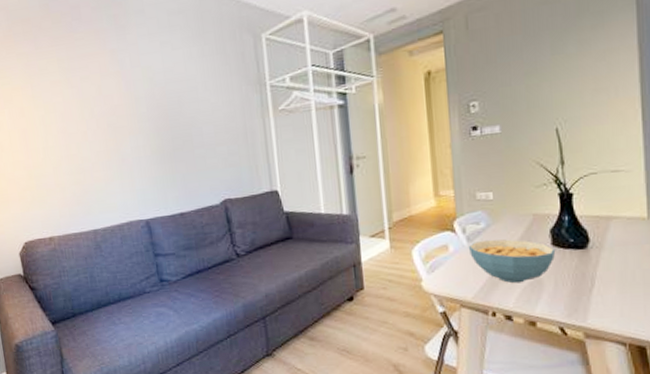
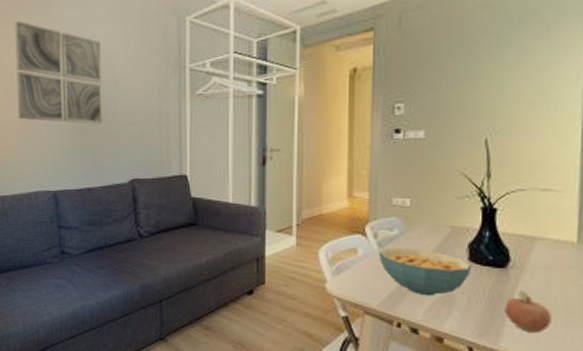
wall art: none [89,51,190,151] -> present [15,20,104,124]
fruit: none [589,268,632,307] -> present [505,291,551,332]

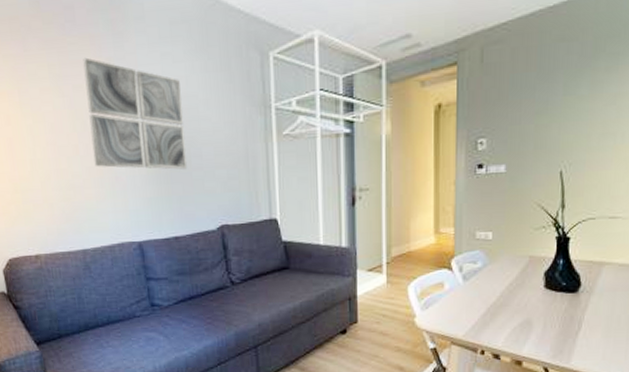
cereal bowl: present [378,247,473,296] -> none [463,279,548,324]
fruit: present [505,291,551,332] -> none [576,313,615,350]

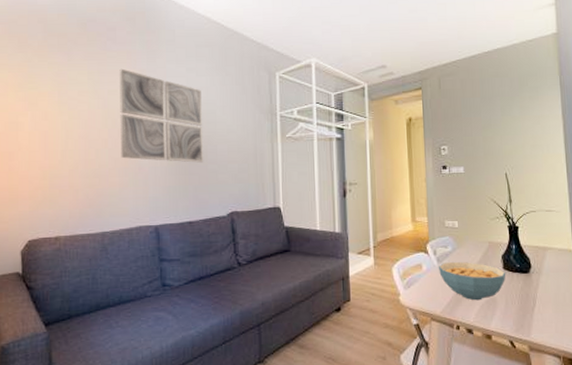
cereal bowl: none [463,279,548,324] -> present [438,261,506,301]

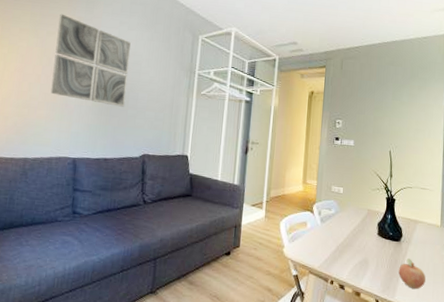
cereal bowl: present [438,261,506,301] -> none [320,223,380,261]
fruit: none [531,291,563,324] -> present [399,258,426,289]

